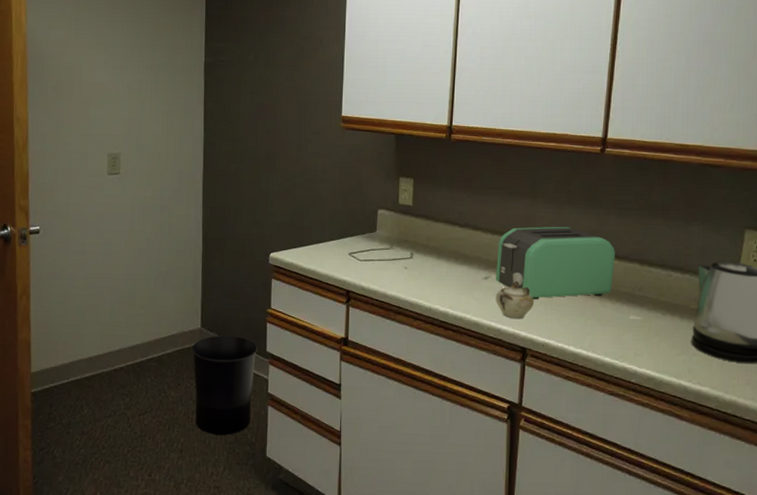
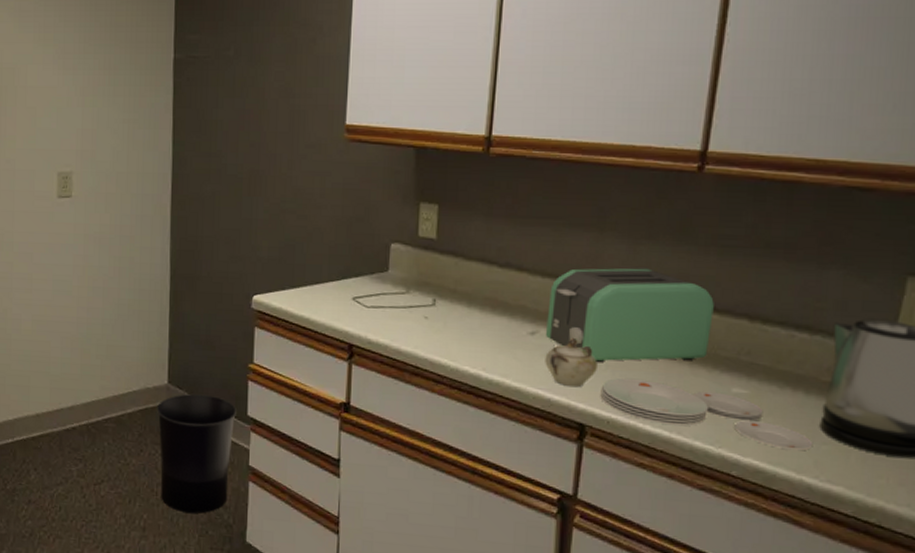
plate: none [537,310,687,362] -> present [600,378,813,451]

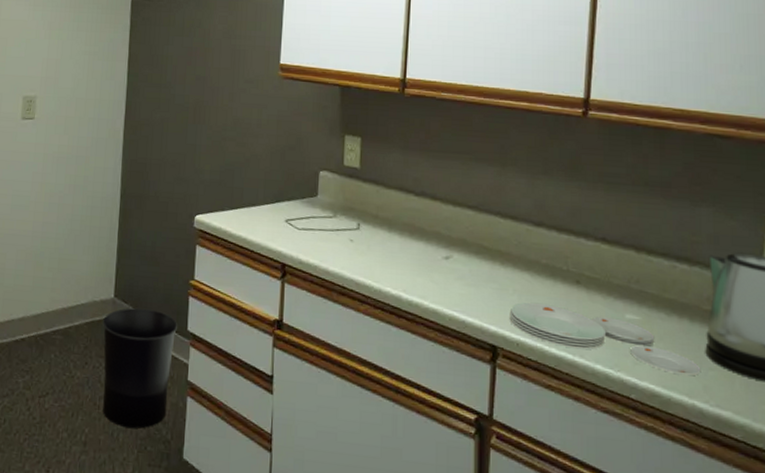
sugar bowl: present [545,337,597,388] -> none [459,263,505,310]
toaster: present [546,268,714,362] -> none [459,199,604,288]

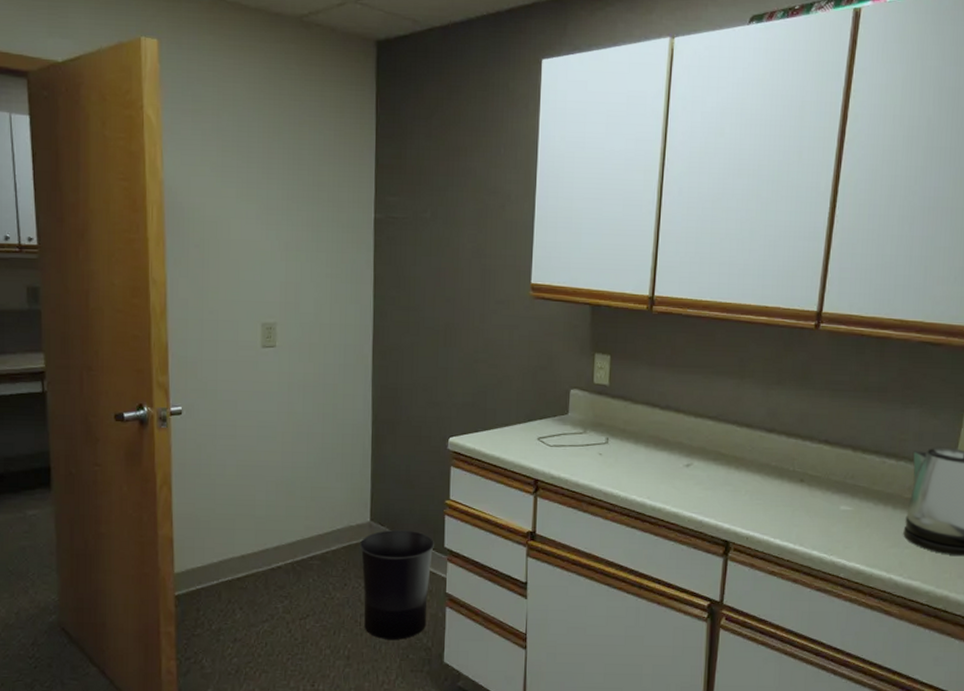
plate: present [509,302,701,376] -> none [741,501,899,555]

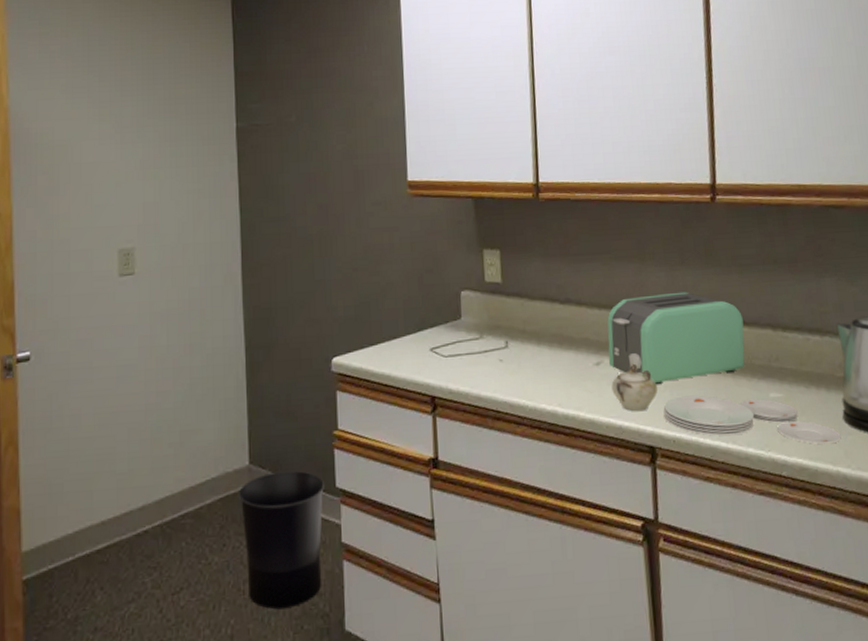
sugar bowl: none [697,468,739,510] -> present [611,363,658,412]
toaster: none [698,409,827,488] -> present [607,291,745,384]
plate: none [741,501,899,555] -> present [663,395,841,445]

